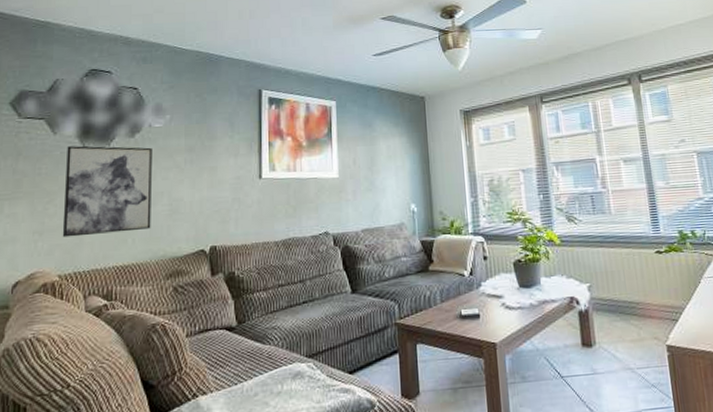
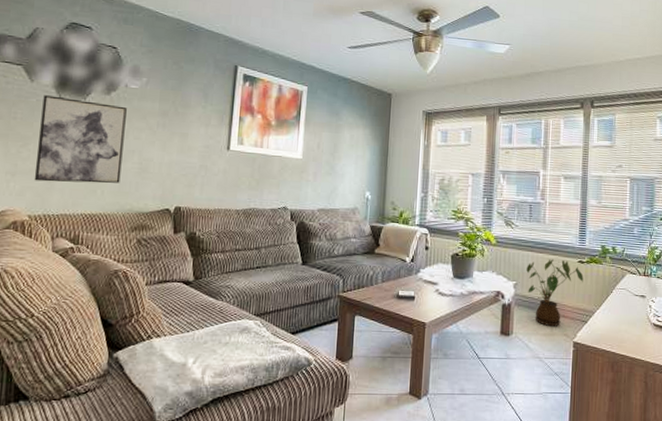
house plant: none [599,253,665,331] -> present [526,259,584,327]

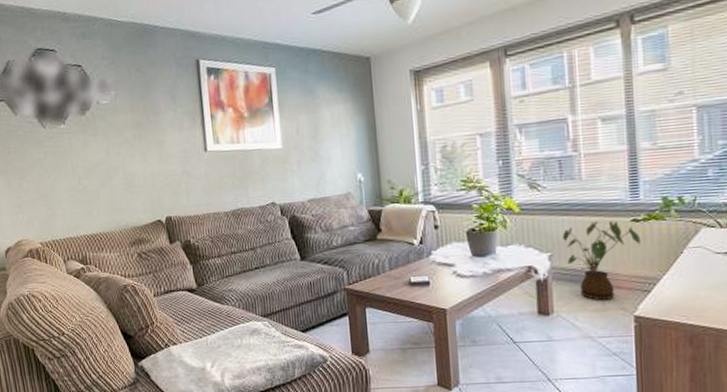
wall art: present [34,95,127,184] -> none [28,124,111,210]

